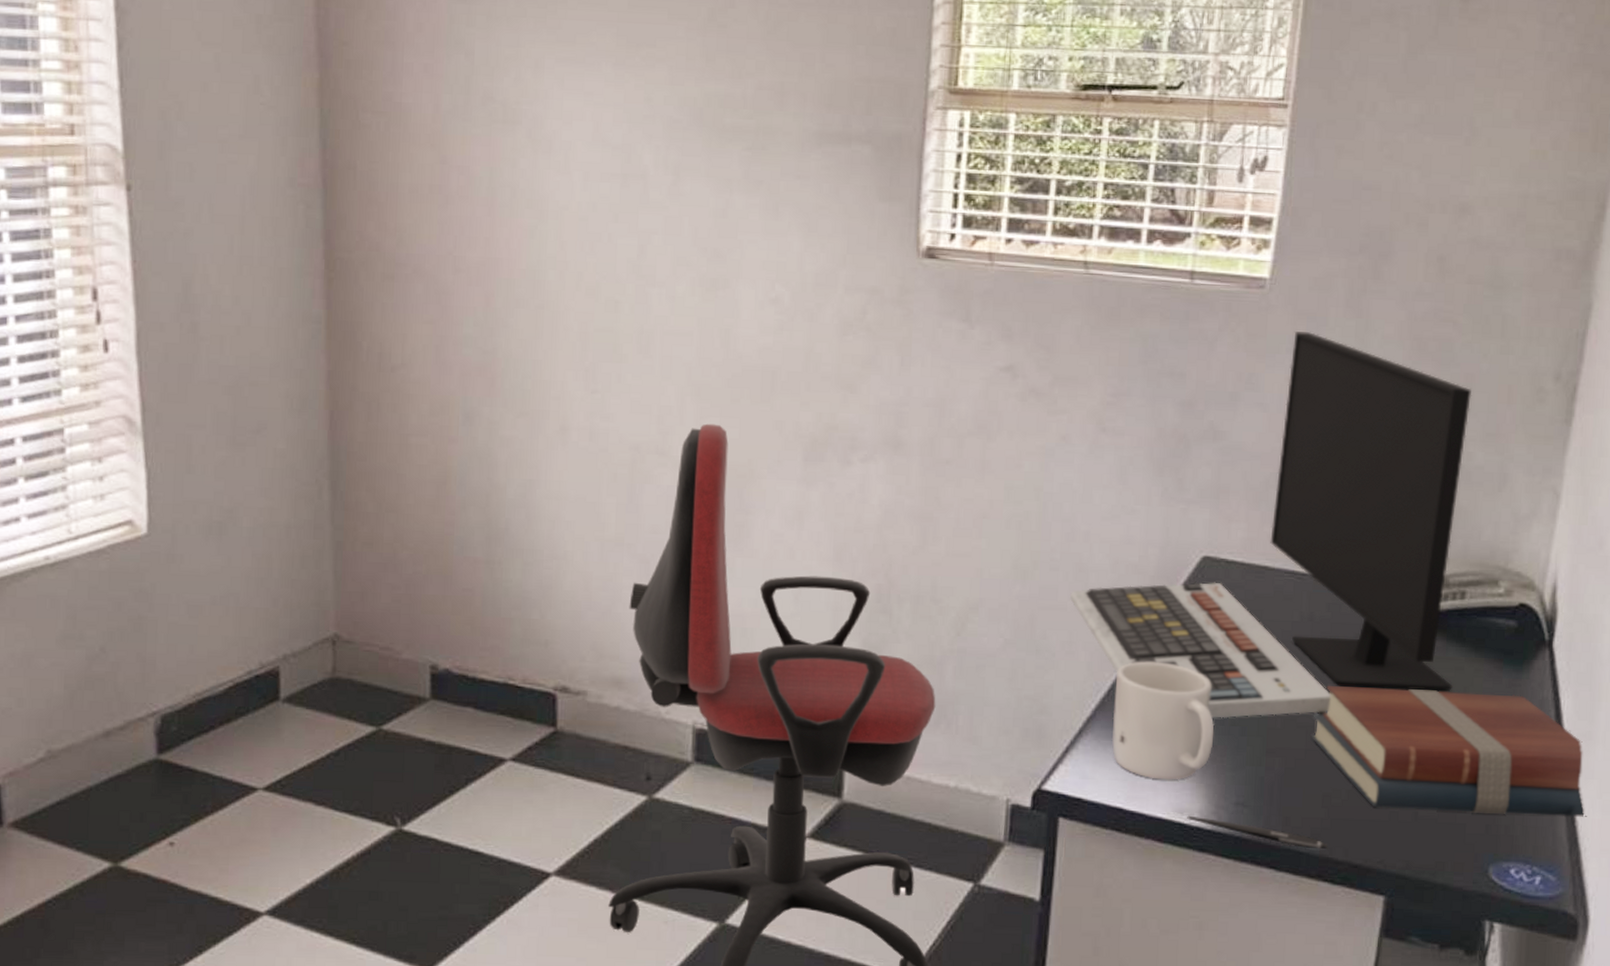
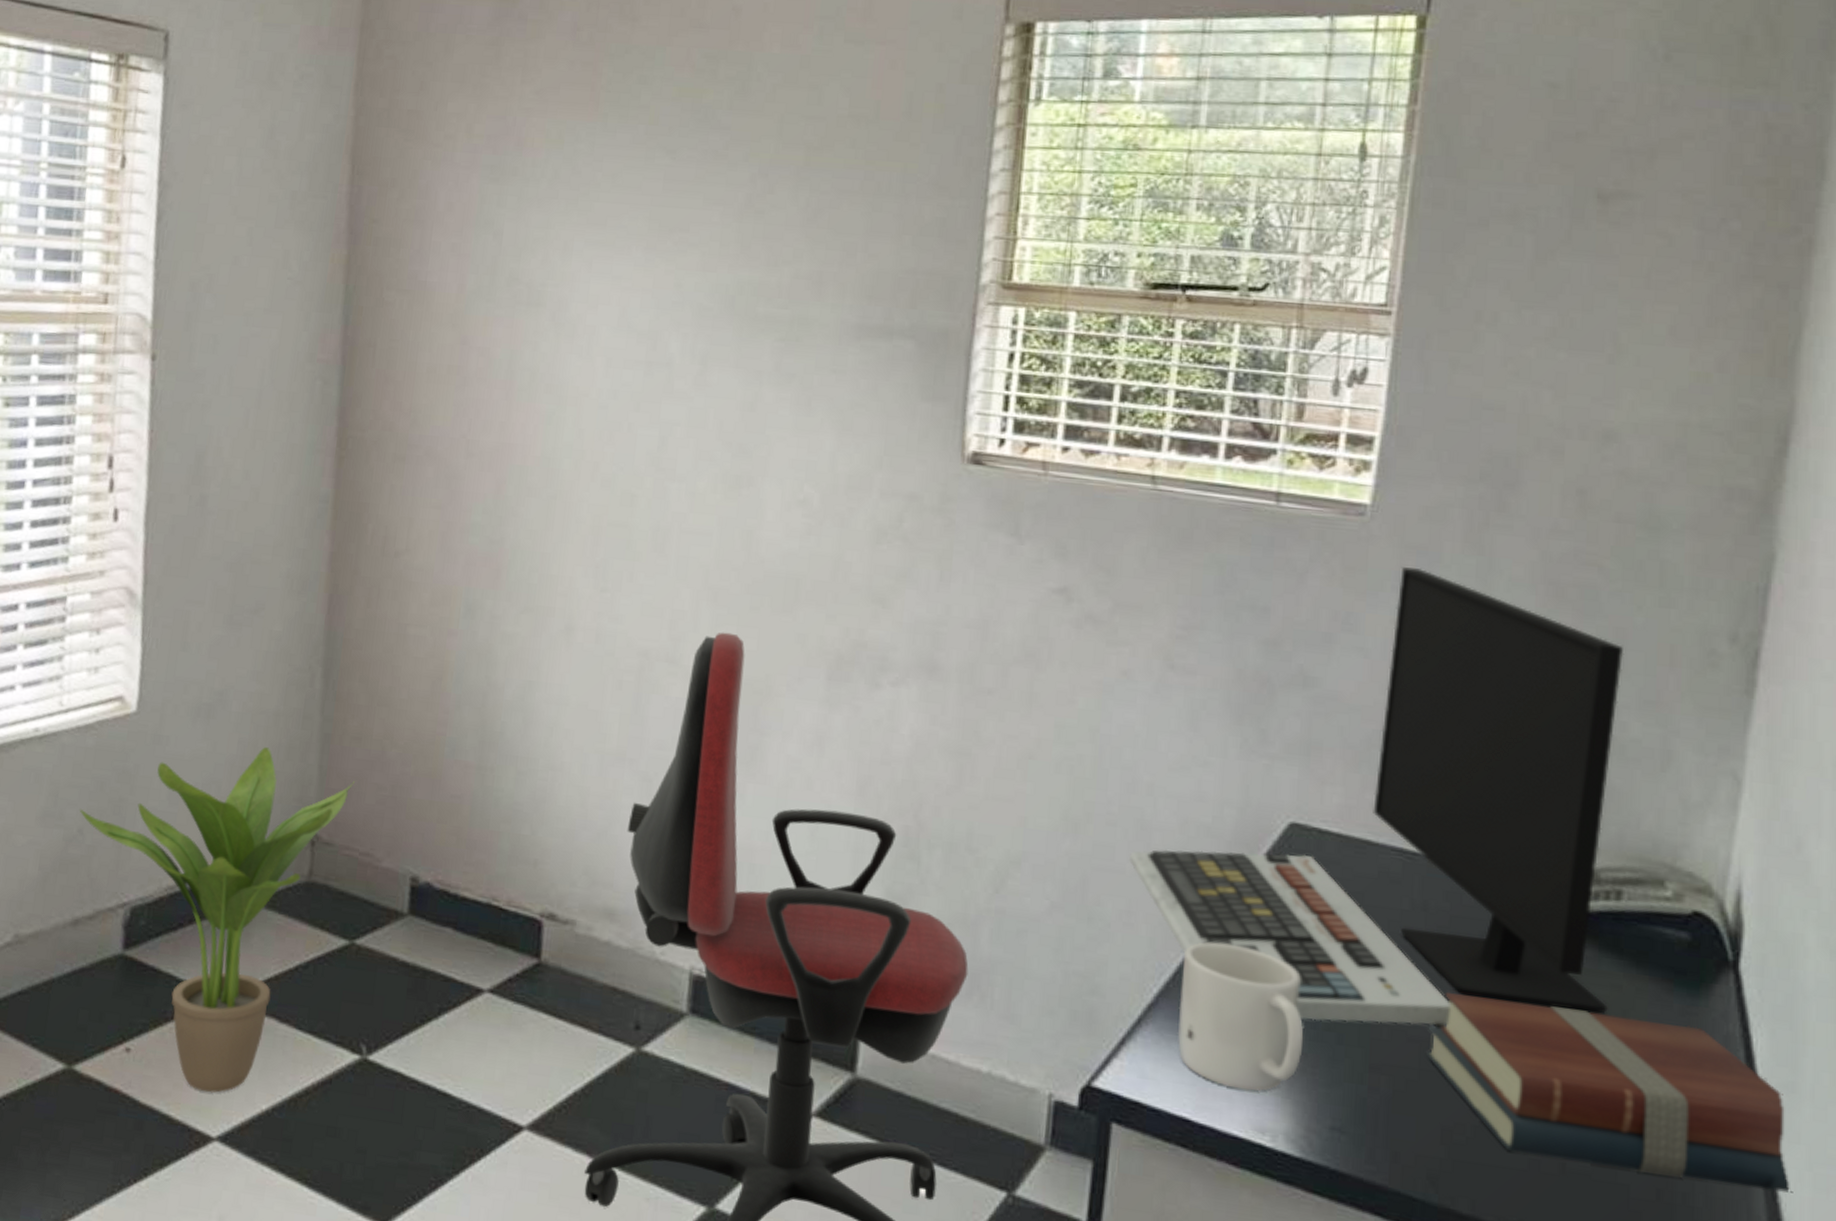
potted plant: none [99,558,369,873] -> present [79,747,354,1093]
pen: present [1187,815,1328,850] -> none [1270,1136,1449,1198]

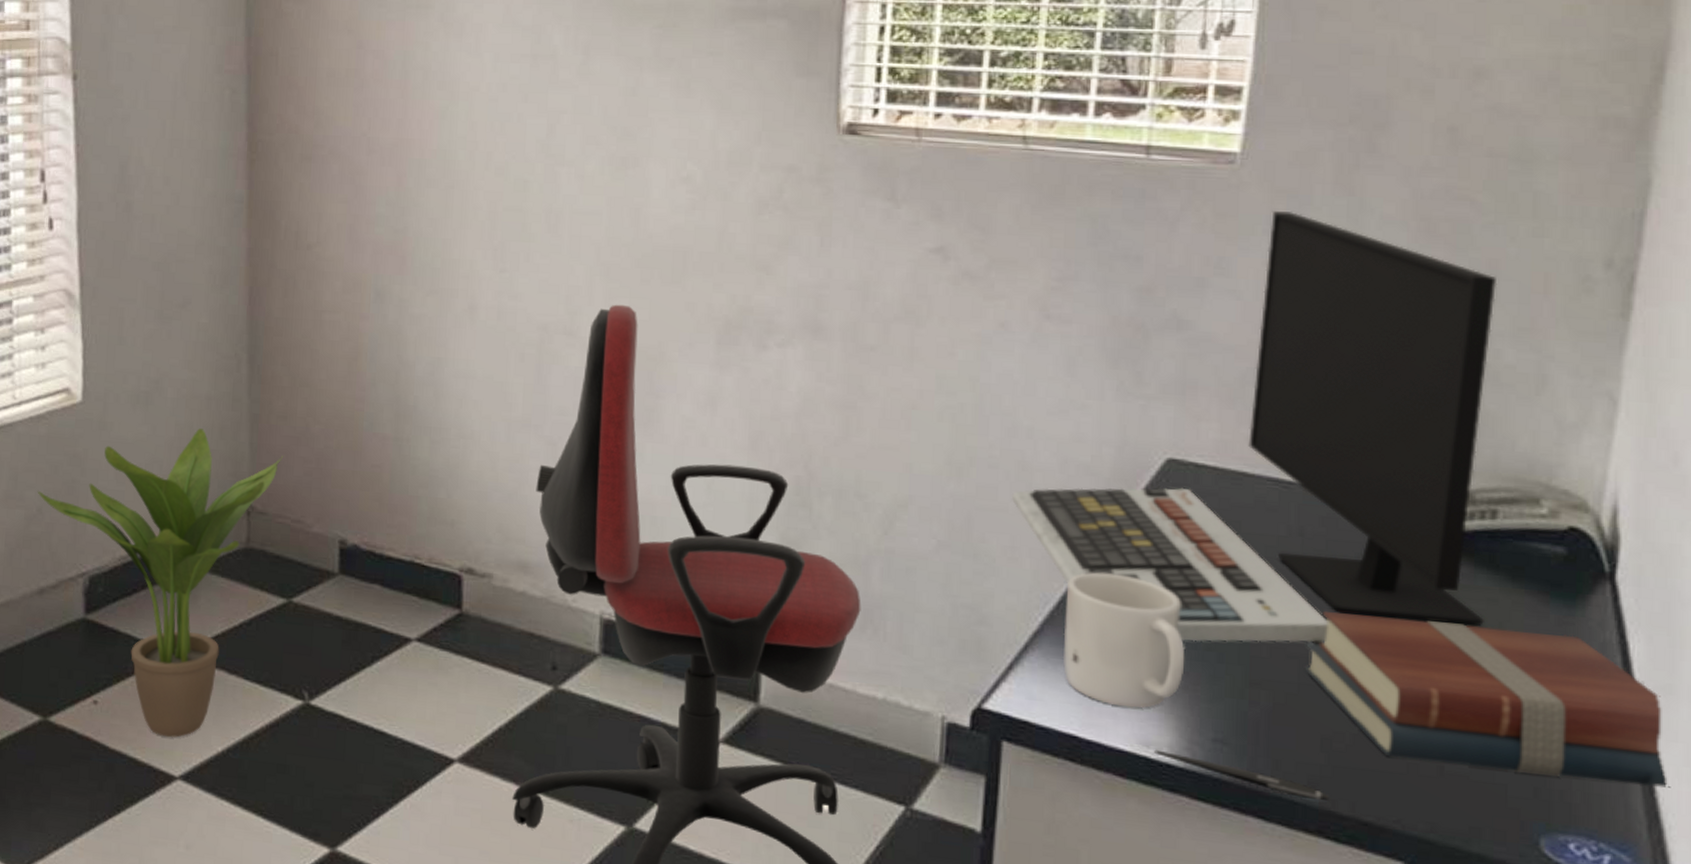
pen: none [1270,1136,1449,1198] -> present [1154,749,1330,801]

